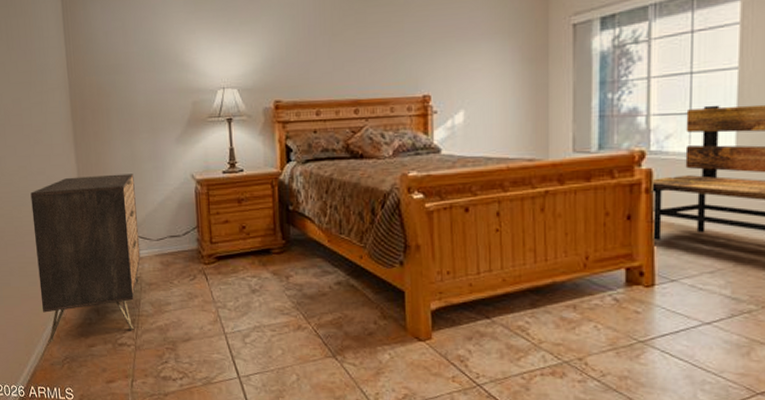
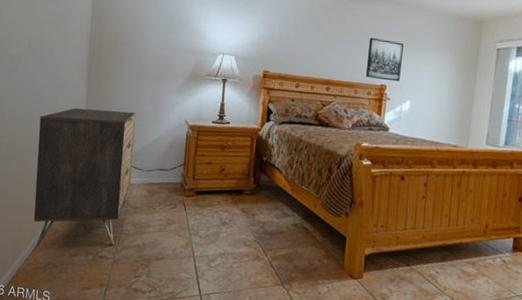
wall art: none [400,37,447,90] -> present [365,37,404,82]

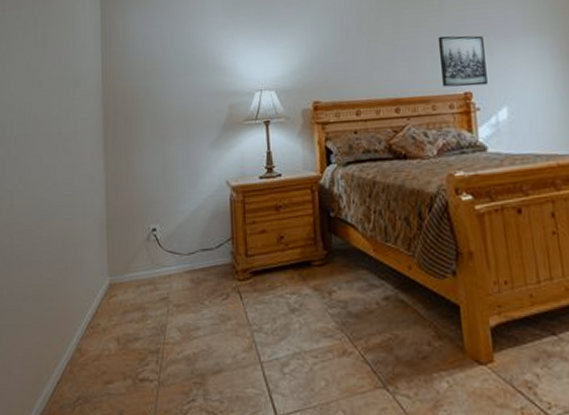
dresser: present [33,108,136,250] -> none [53,182,169,381]

